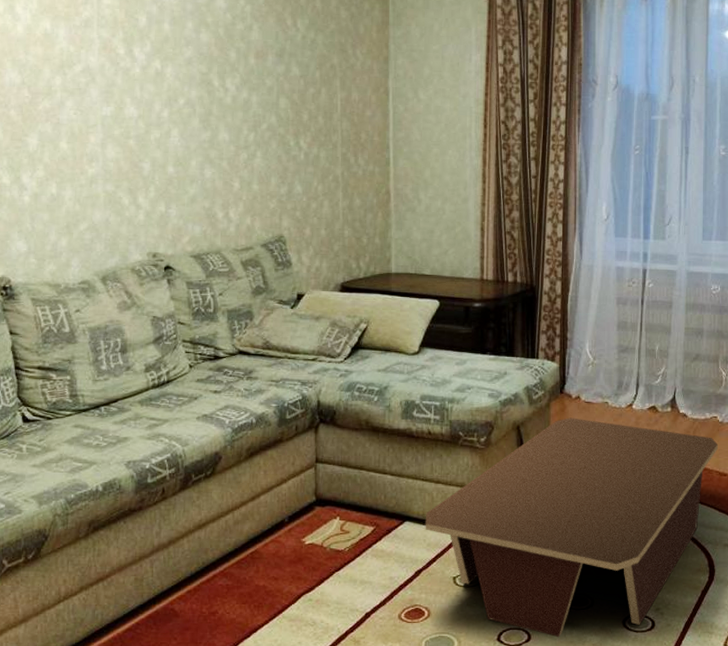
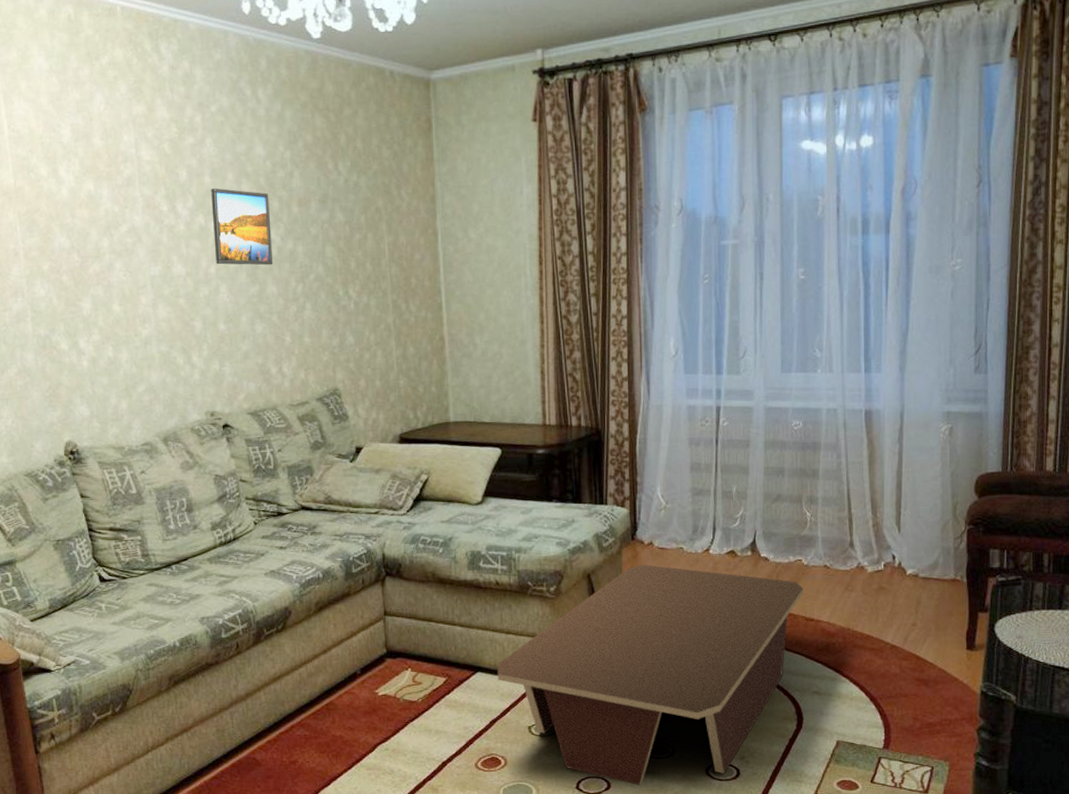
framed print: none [169,35,227,113] -> present [211,188,274,266]

